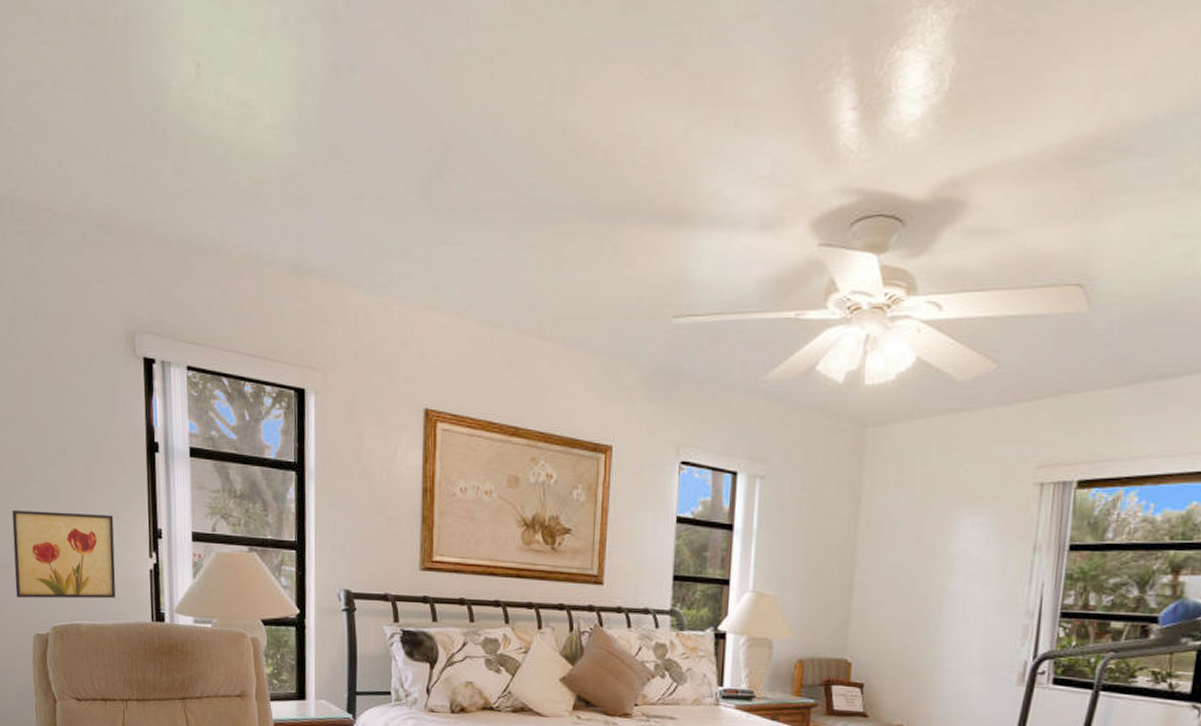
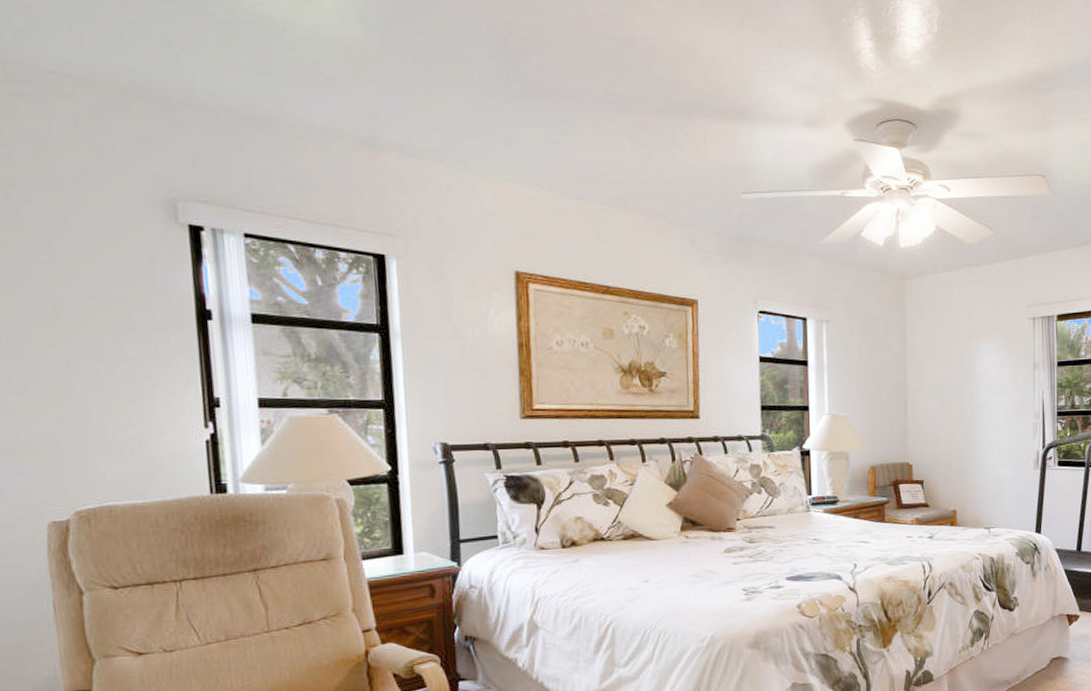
wall art: present [12,510,116,599] -> none [13,386,162,484]

